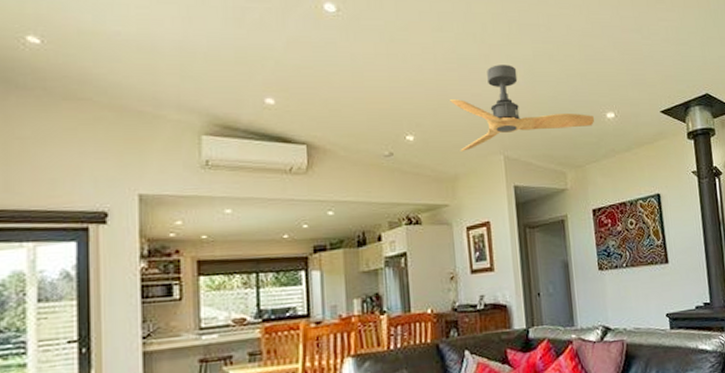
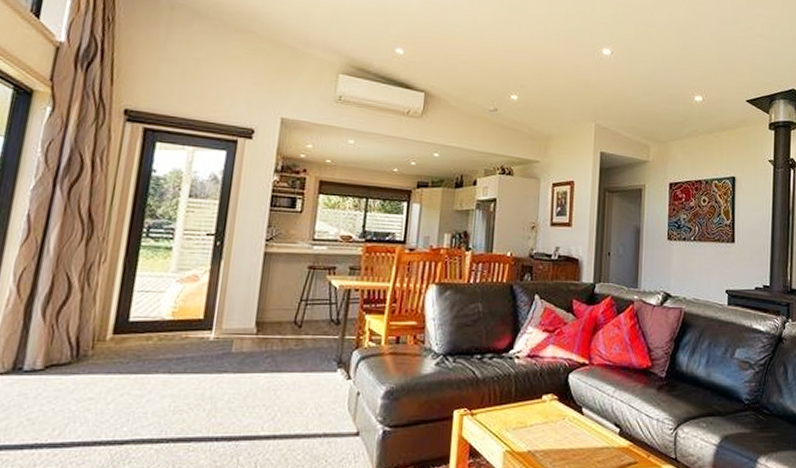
ceiling fan: present [450,65,595,151] -> none [554,41,683,115]

